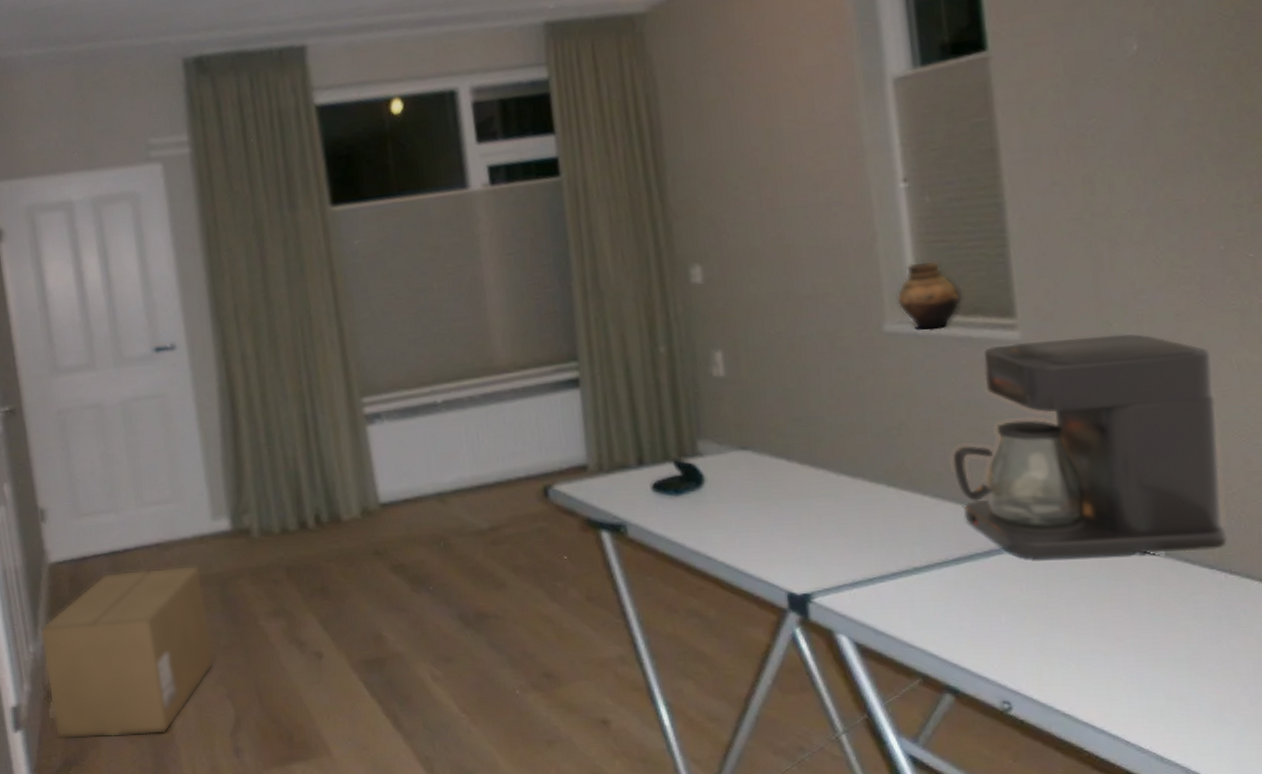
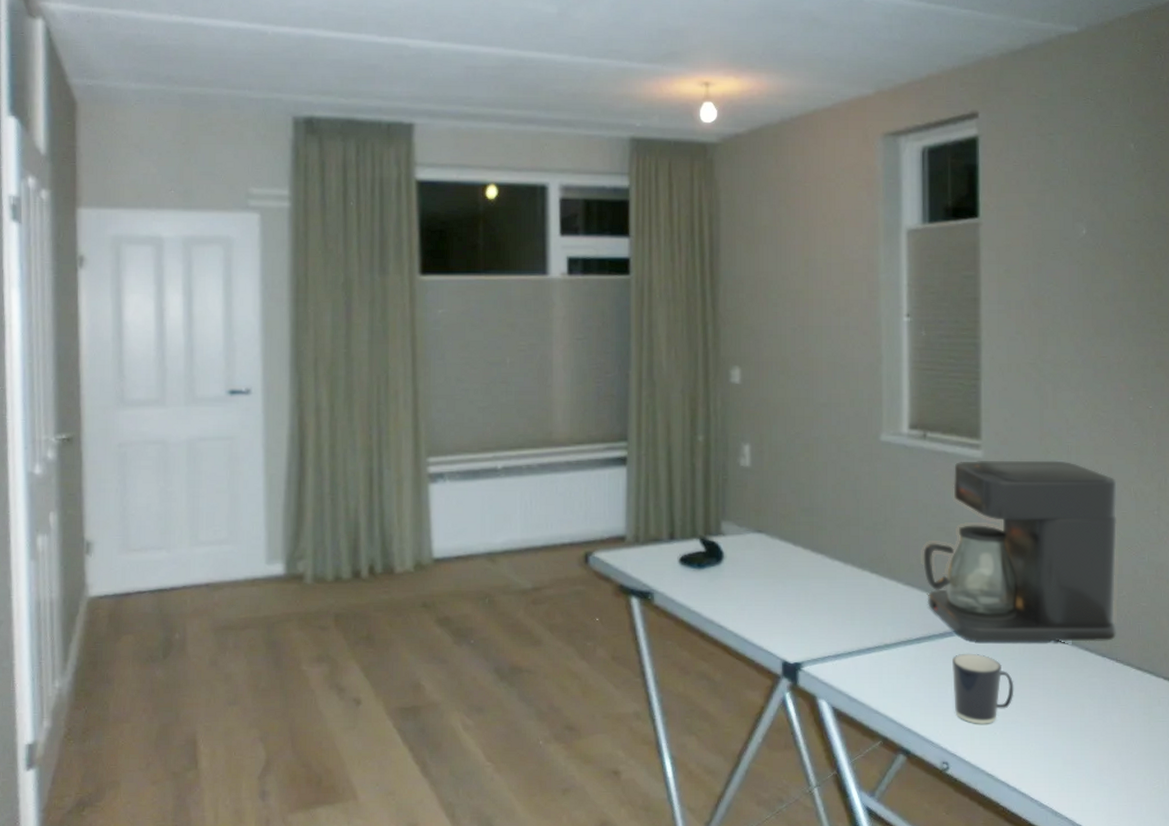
box: present [39,565,215,740] -> none [68,607,252,780]
vase: present [896,261,961,331] -> none [893,385,941,443]
mug: none [1003,572,1091,657] -> present [952,653,1014,725]

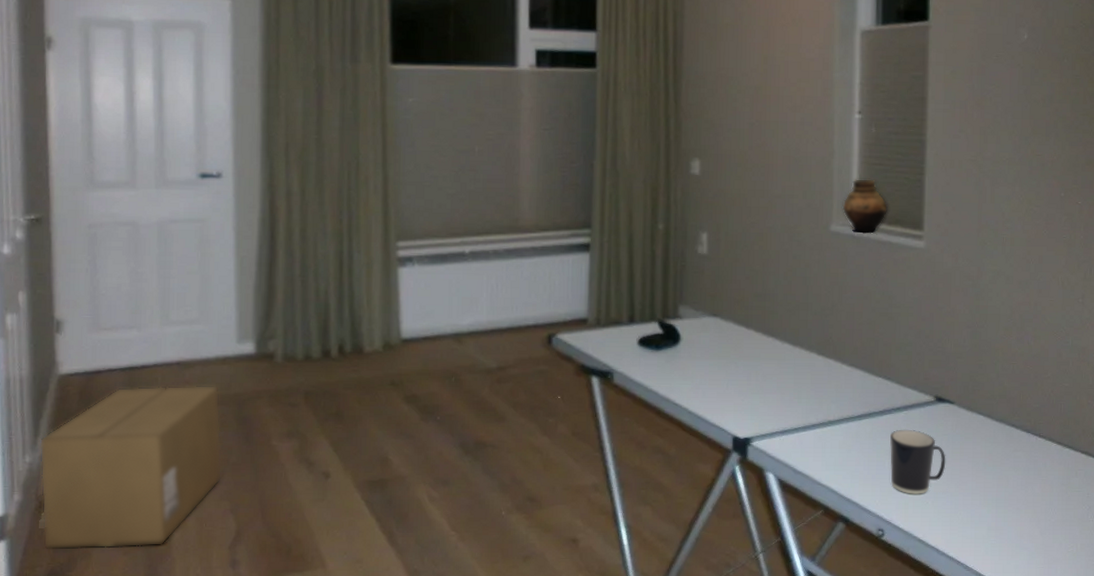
box: none [68,607,252,780] -> present [39,385,223,551]
vase: none [893,385,941,443] -> present [842,179,888,234]
coffee maker: present [923,460,1118,642] -> none [866,251,1046,419]

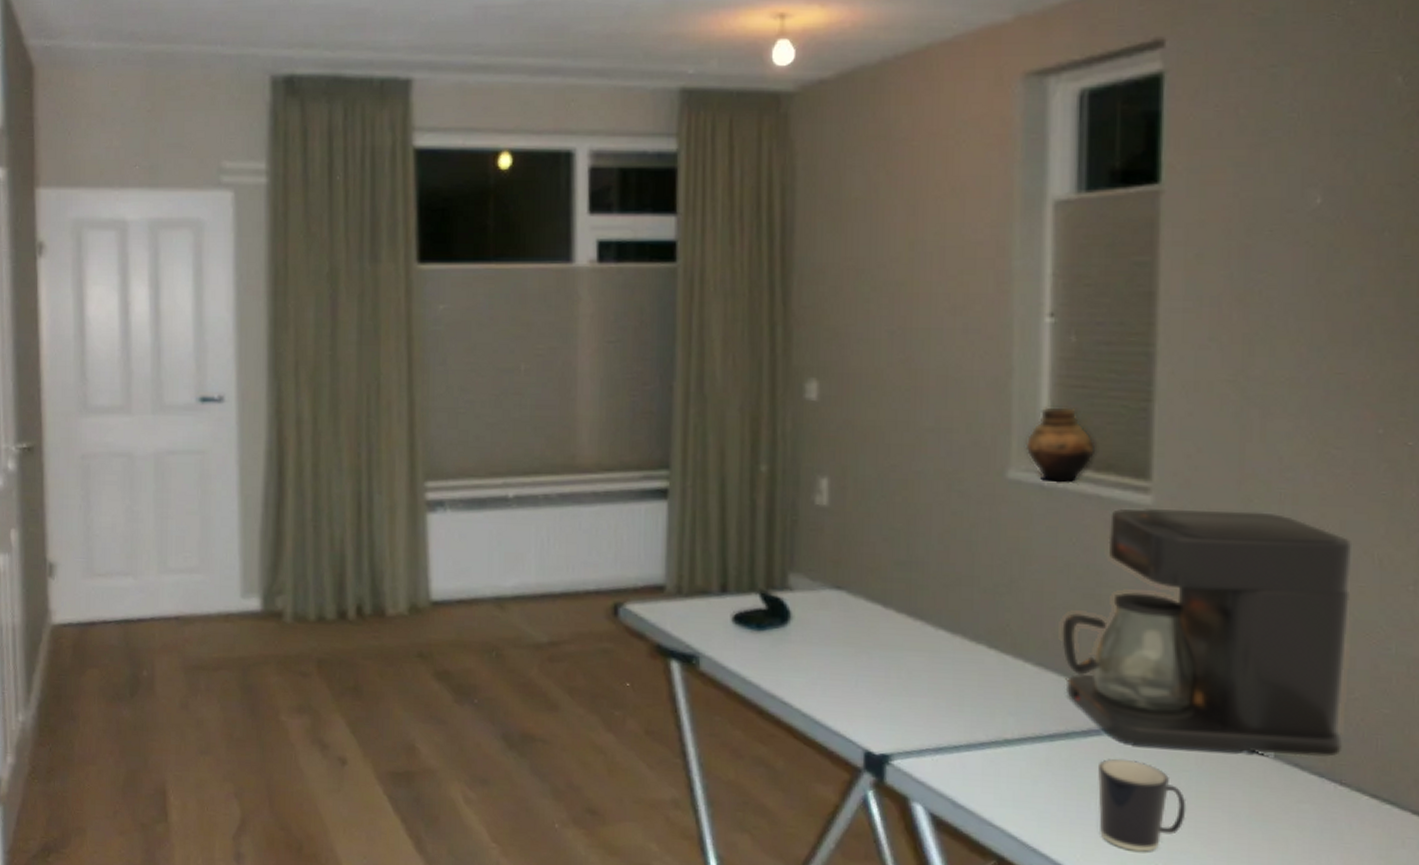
box: present [39,385,223,551] -> none [32,642,226,829]
coffee maker: none [866,251,1046,419] -> present [1062,509,1353,757]

